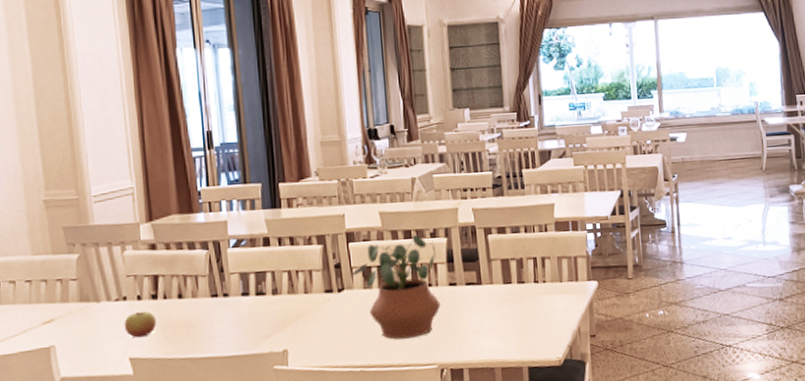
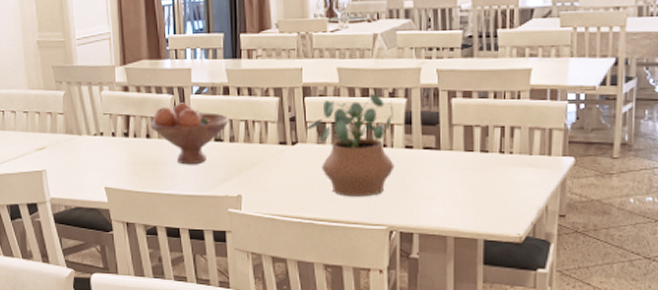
apple: present [124,311,157,338] -> none [100,147,128,170]
fruit bowl: none [182,257,272,324] -> present [150,103,230,165]

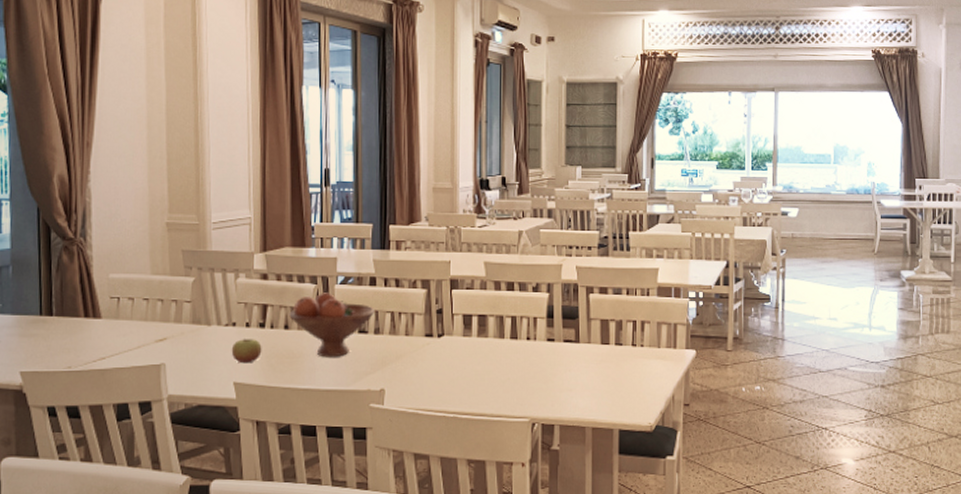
apple: none [100,147,128,170] -> present [231,339,262,364]
potted plant: present [306,93,395,197] -> none [453,287,537,389]

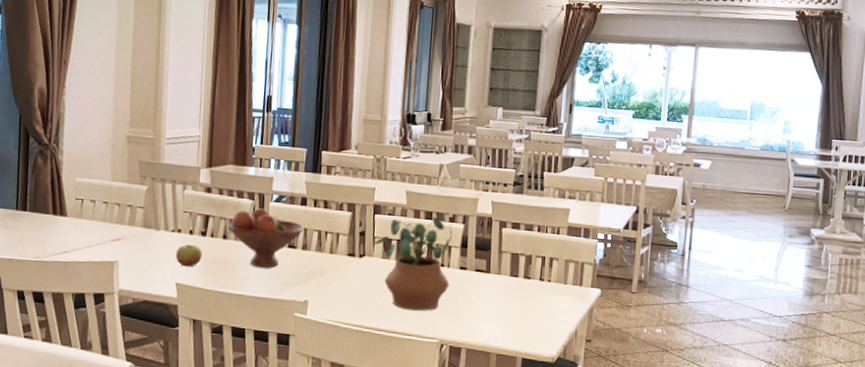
potted plant: none [453,287,537,389] -> present [373,216,452,311]

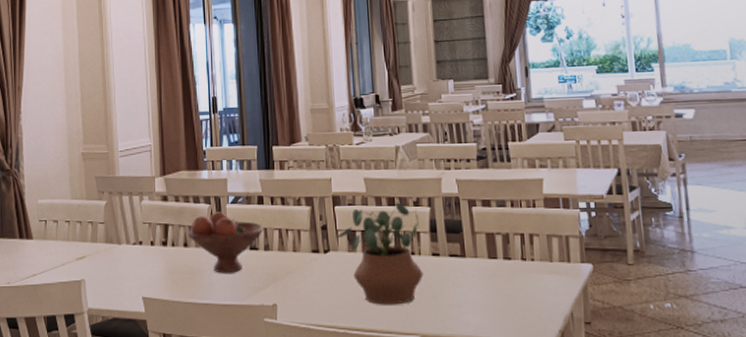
apple: present [175,244,202,267] -> none [139,256,165,279]

